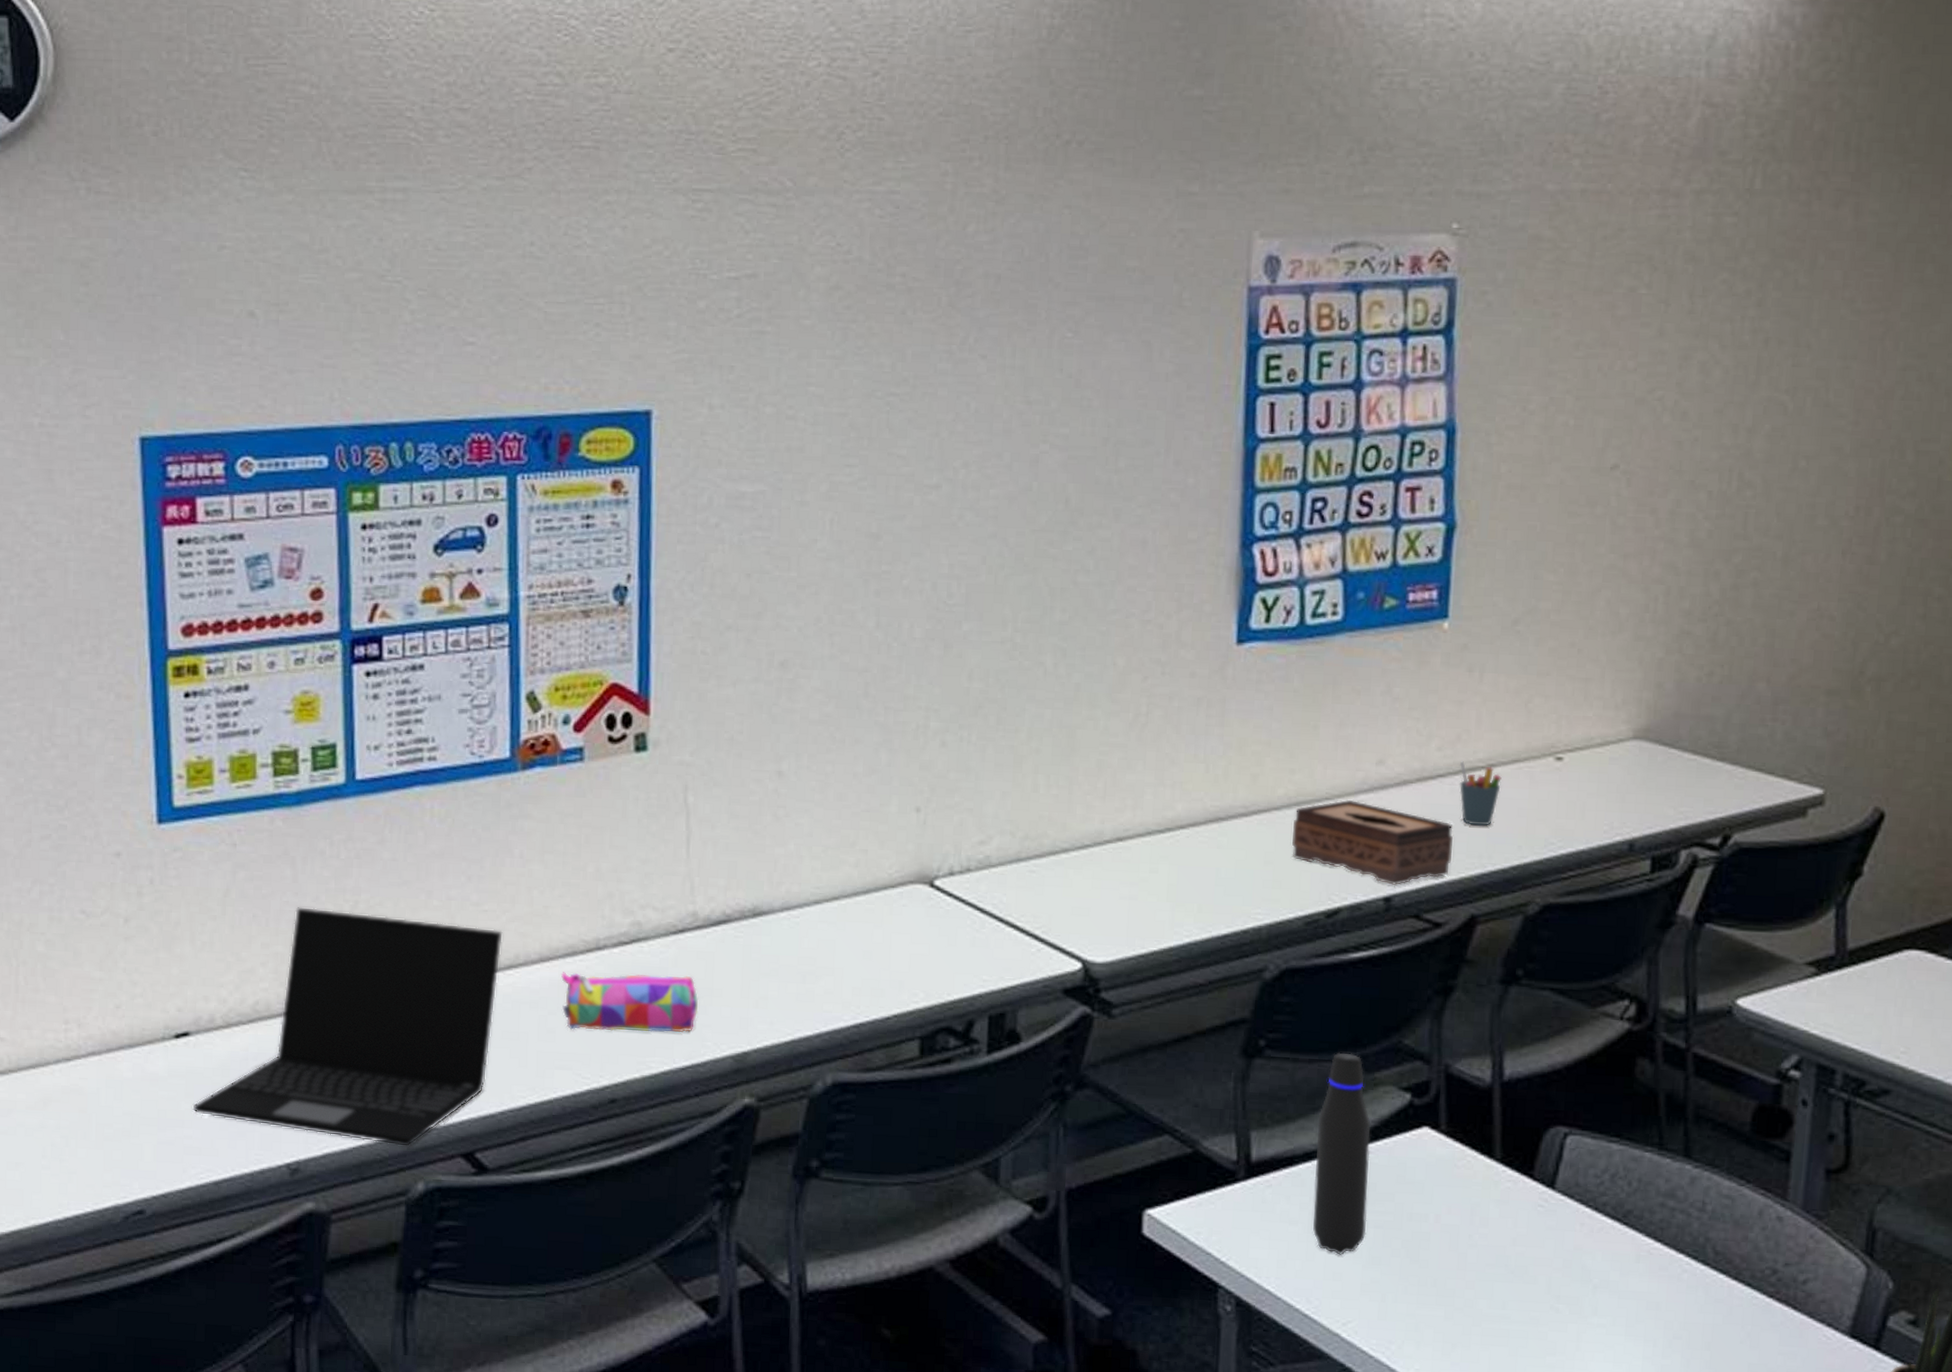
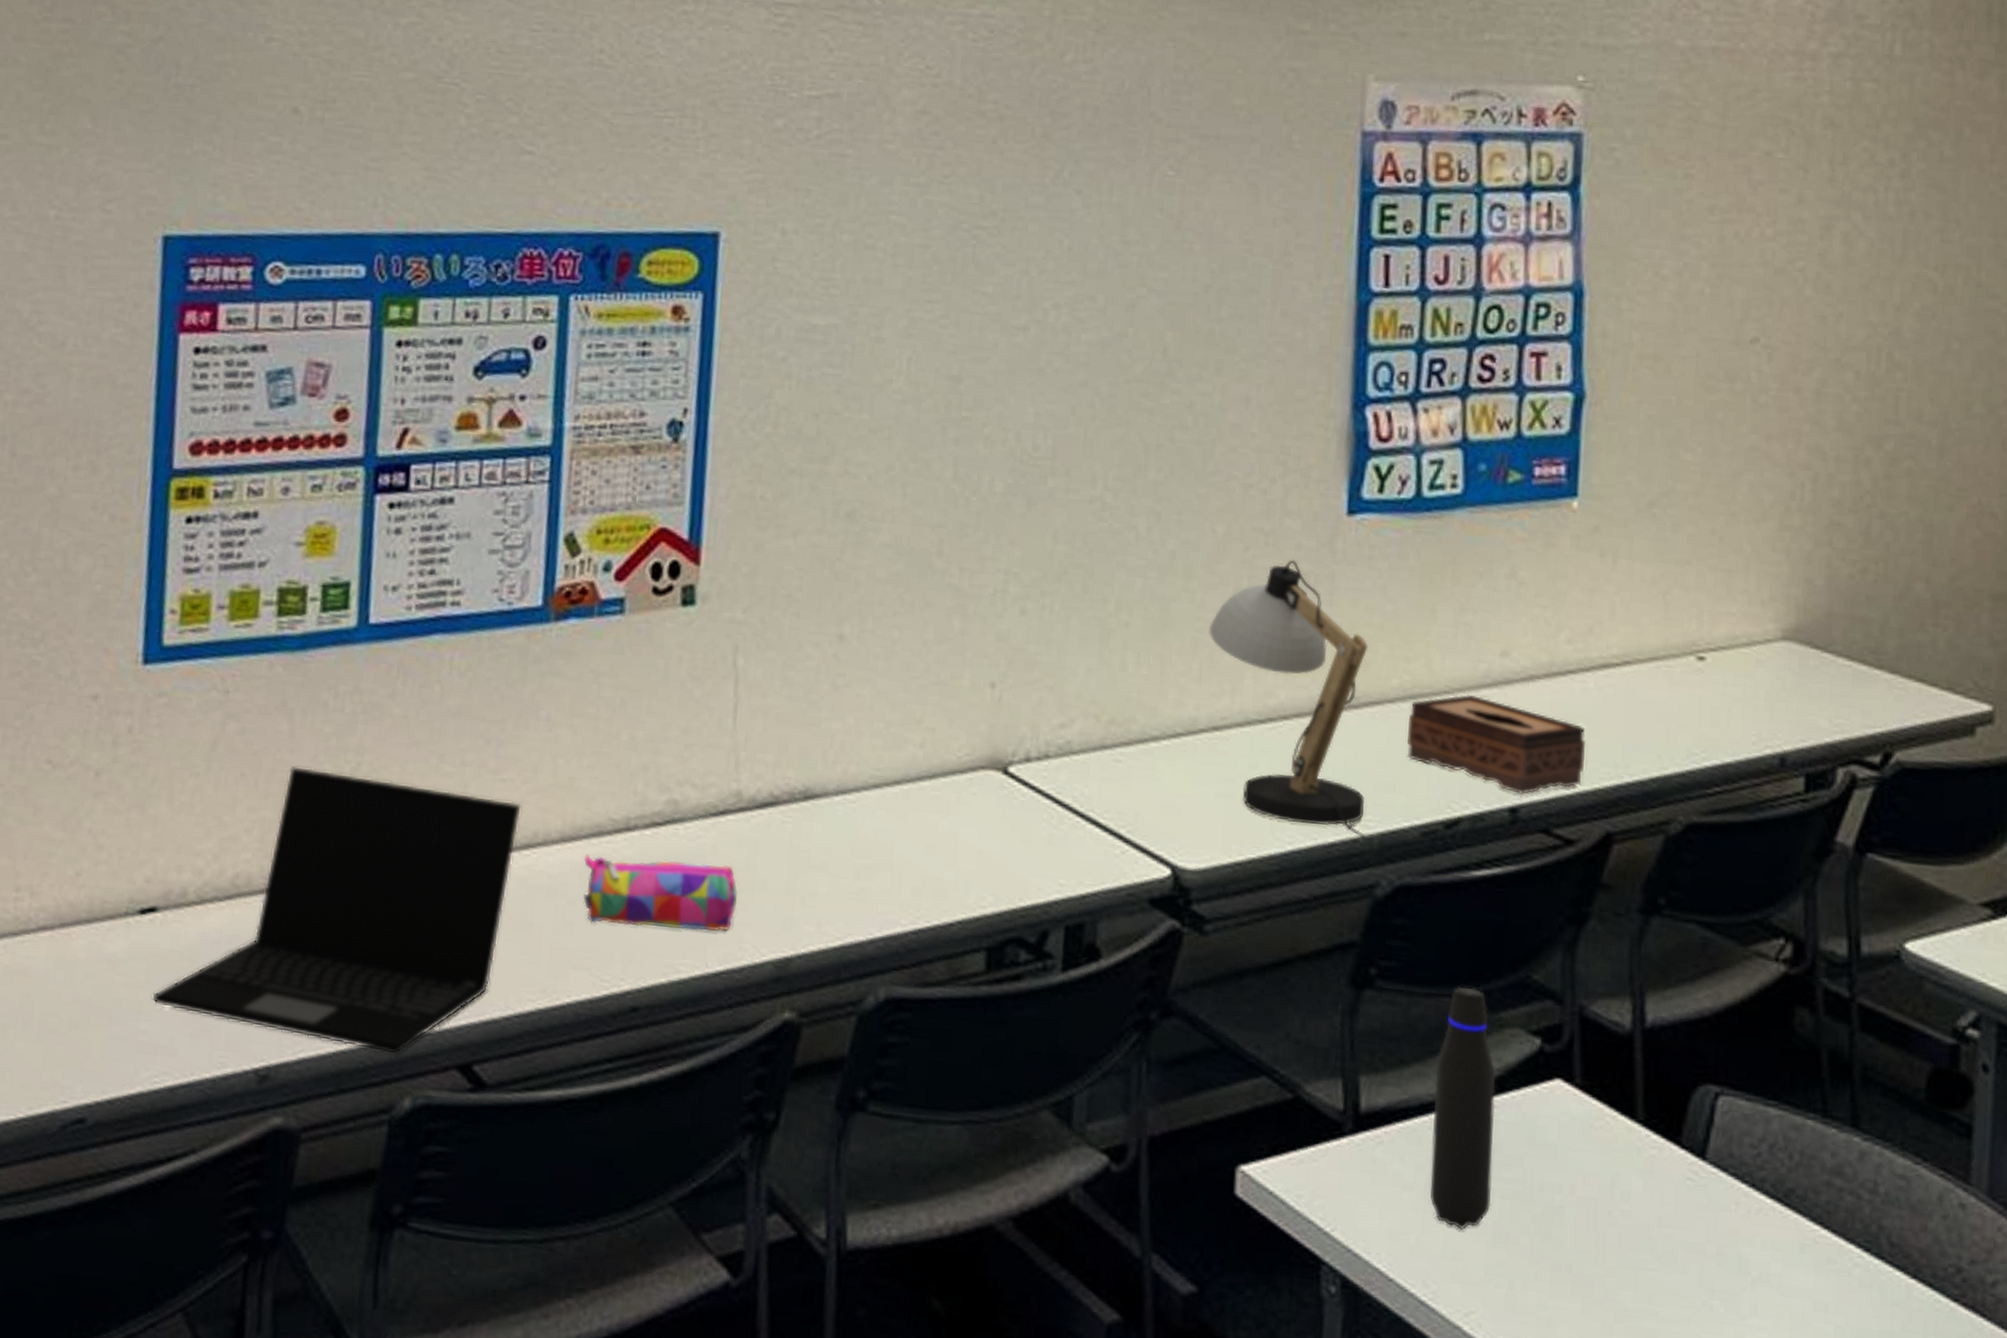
desk lamp: none [1112,686,1257,929] -> present [1209,559,1369,838]
pen holder: present [1459,761,1502,826] -> none [1591,656,1638,731]

